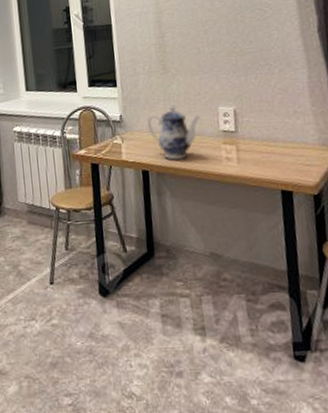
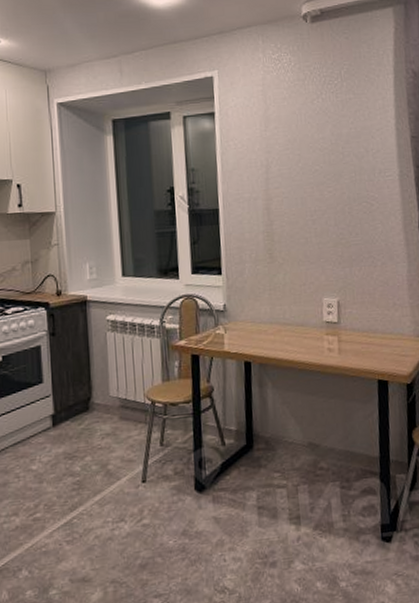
teapot: present [147,104,201,160] -> none [251,294,305,351]

